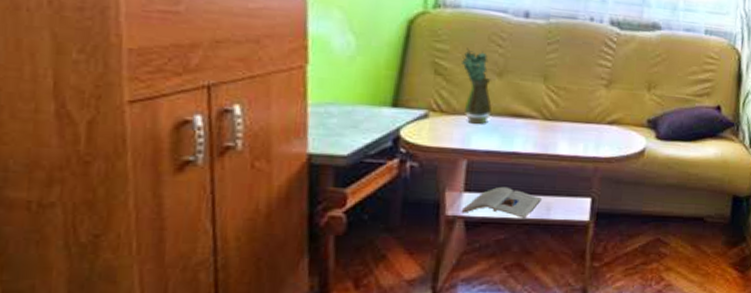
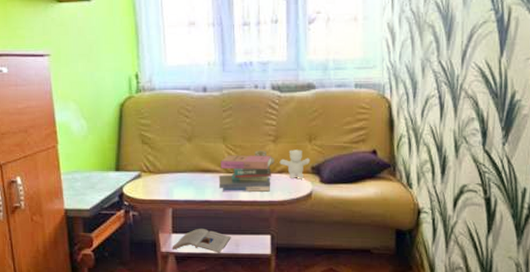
vase: present [462,47,492,125] -> none [161,121,186,181]
books: none [532,98,603,146] -> present [218,155,272,192]
stuffed animal: none [581,95,647,134] -> present [254,150,310,179]

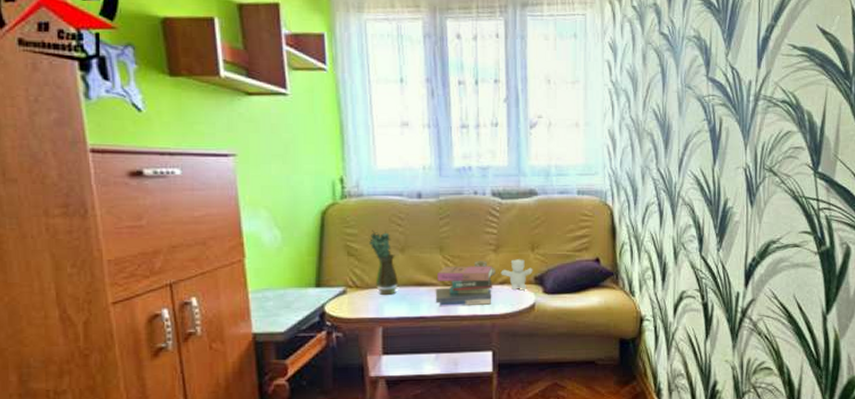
vase: none [161,121,186,181] -> present [369,230,398,296]
magazine: present [172,228,231,253] -> none [382,347,449,374]

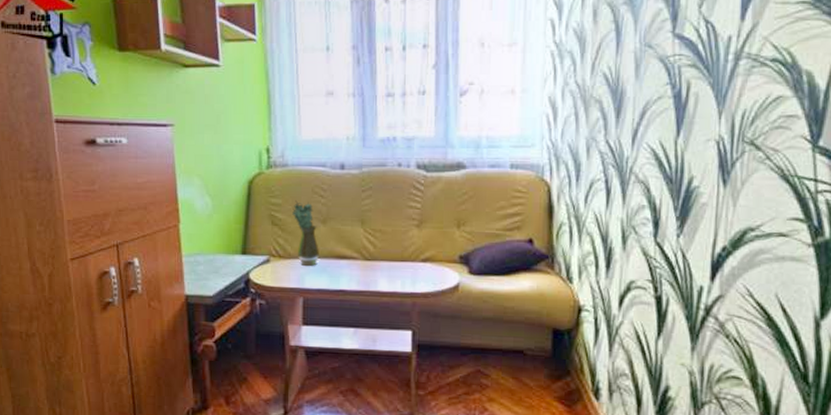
books: present [435,266,493,306] -> none [355,240,416,282]
stuffed animal: present [473,259,533,291] -> none [395,236,458,270]

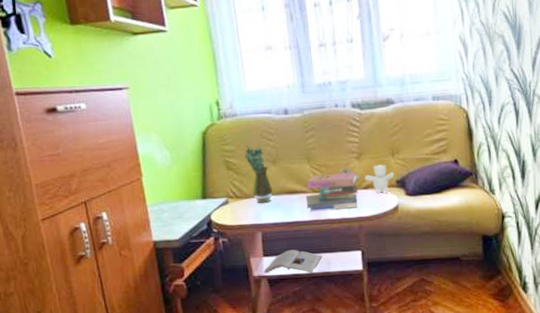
magazine: none [301,320,368,349] -> present [264,249,322,273]
books: none [355,240,416,282] -> present [305,172,358,211]
stuffed animal: none [395,236,458,270] -> present [339,164,395,194]

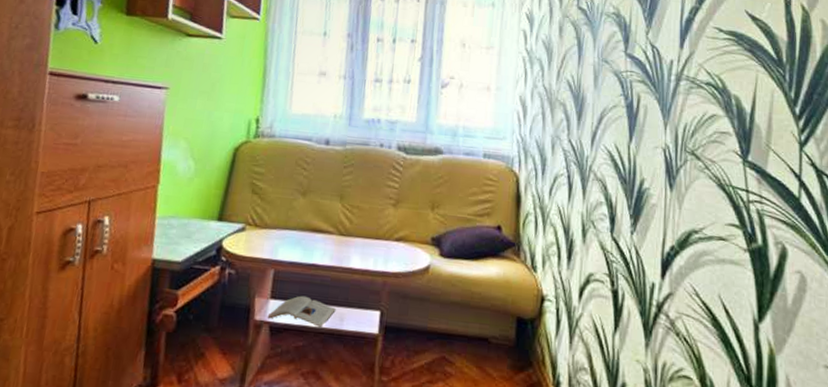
vase: present [245,145,273,204] -> none [274,171,297,238]
books: present [305,172,358,211] -> none [329,215,391,261]
stuffed animal: present [339,164,395,194] -> none [372,213,431,251]

